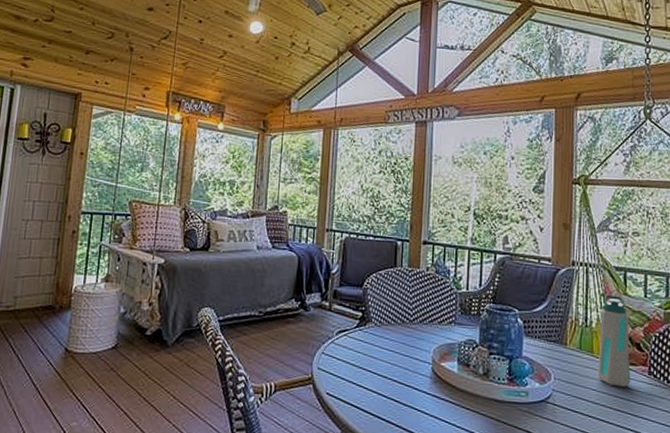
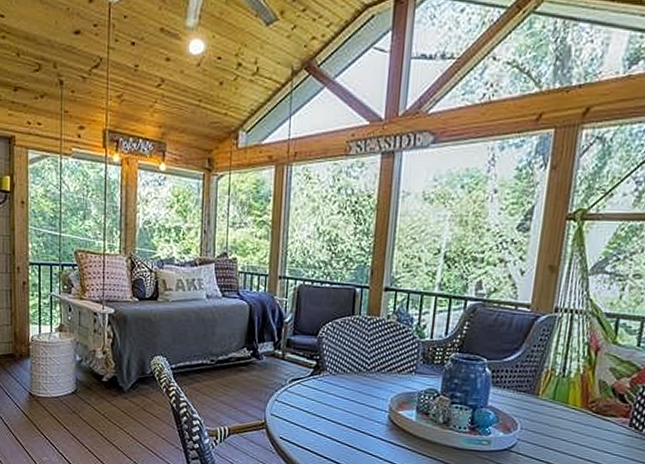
water bottle: present [597,294,631,387] -> none [569,343,616,438]

